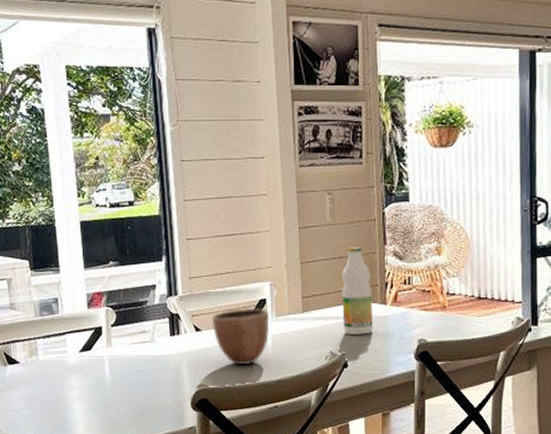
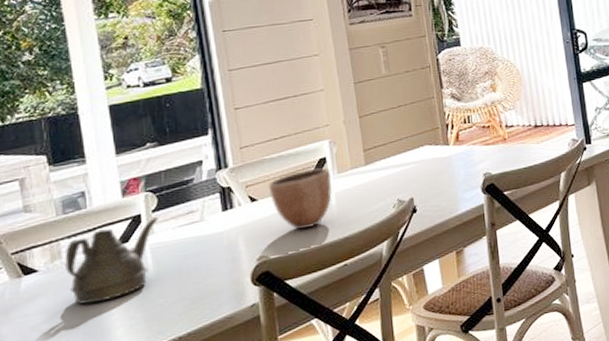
teapot: none [40,330,116,400] -> present [64,216,158,305]
bottle: present [341,247,374,335] -> none [401,94,439,180]

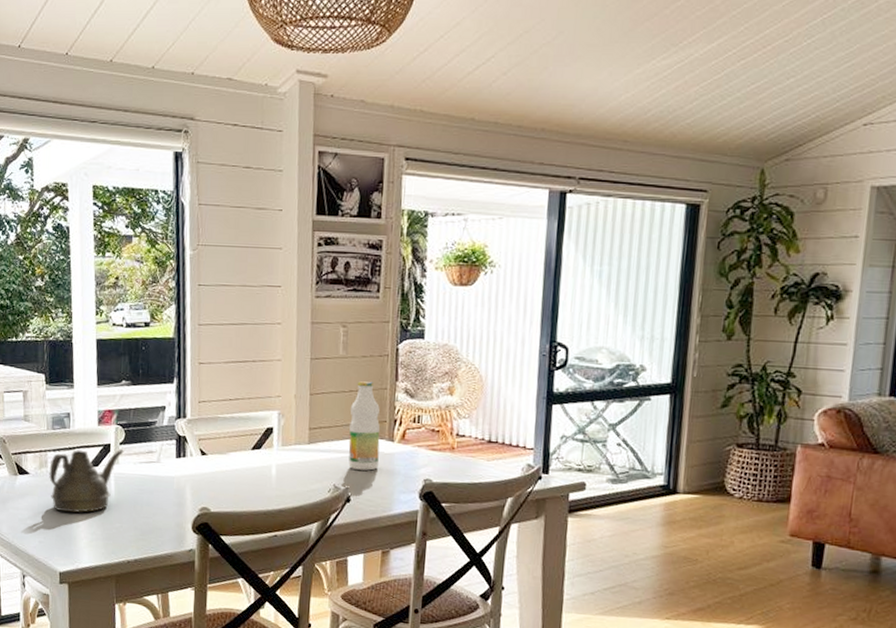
decorative bowl: present [268,167,333,230] -> none [218,435,276,493]
bottle: none [401,94,439,180] -> present [348,381,380,471]

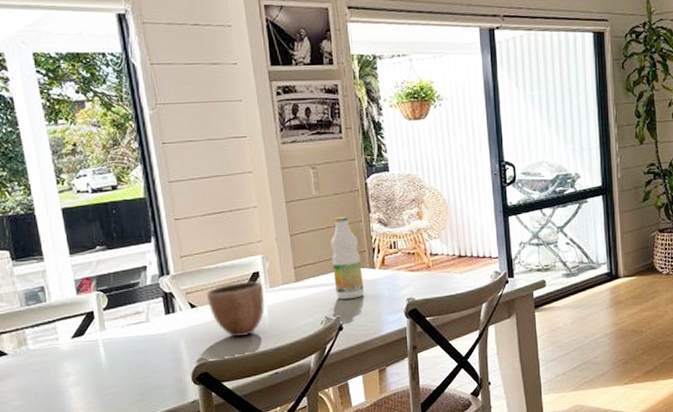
teapot: present [49,448,124,513] -> none [29,314,109,388]
decorative bowl: none [218,435,276,493] -> present [206,281,265,337]

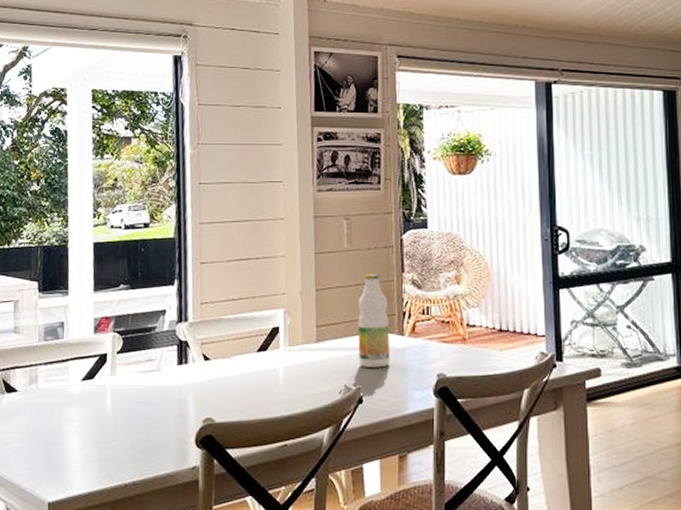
decorative bowl: present [206,281,265,337] -> none [222,337,283,399]

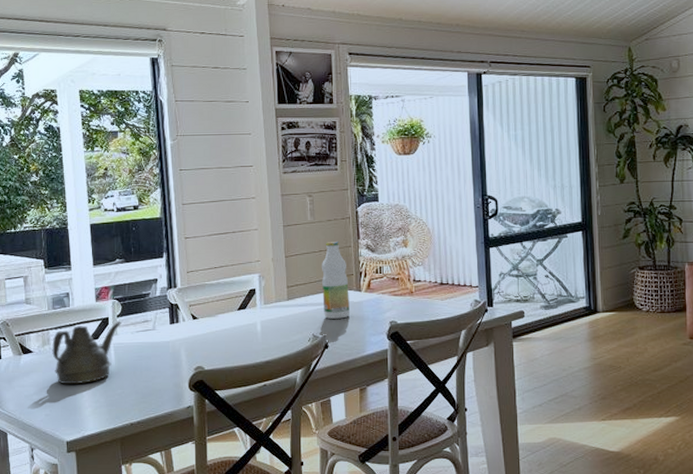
teapot: none [39,358,121,433] -> present [52,321,121,385]

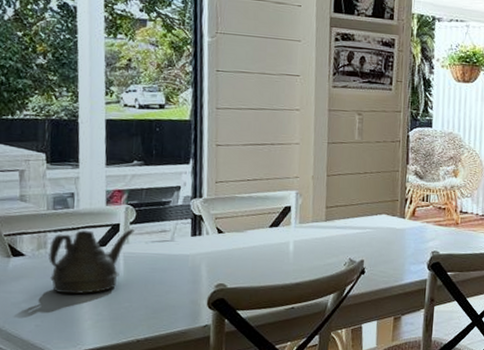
bottle: present [321,242,351,319] -> none [363,164,392,245]

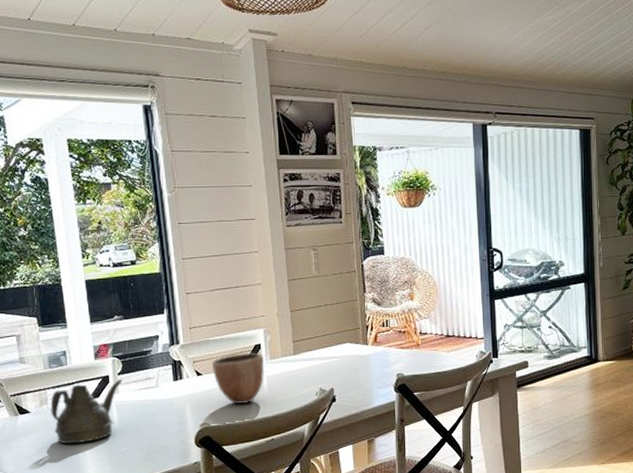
decorative bowl: none [235,214,294,269] -> present [211,353,265,405]

